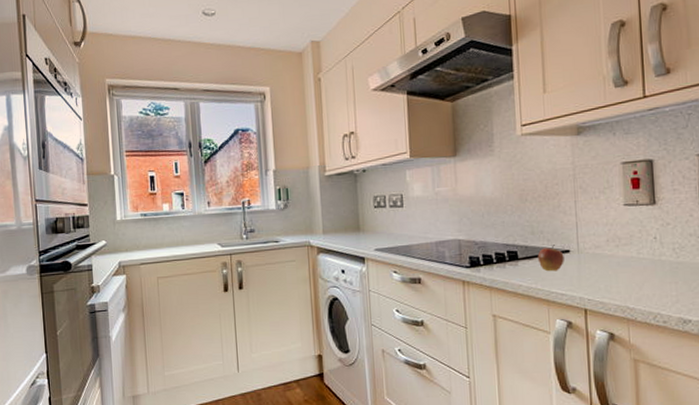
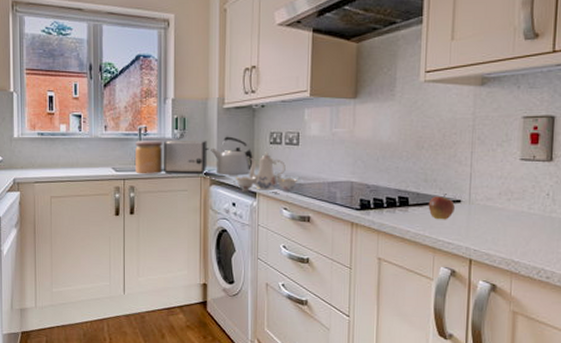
jar: none [240,213,269,248] -> present [135,140,163,175]
toaster: none [268,208,314,247] -> present [164,139,209,175]
kettle: none [315,203,359,244] -> present [211,136,253,177]
tea set: none [341,216,409,257] -> present [233,152,301,193]

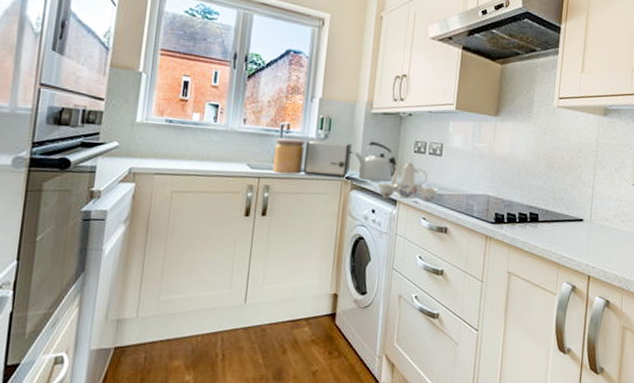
fruit: present [428,194,455,220] -> none [555,212,578,237]

